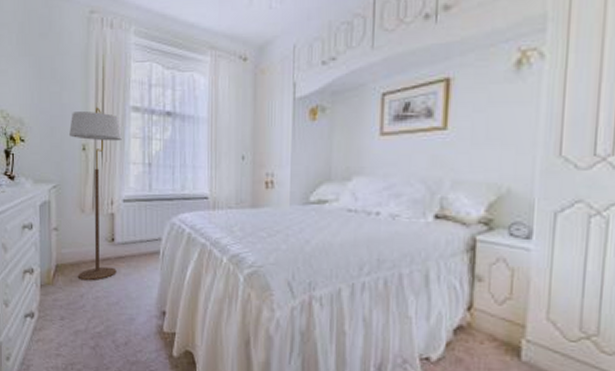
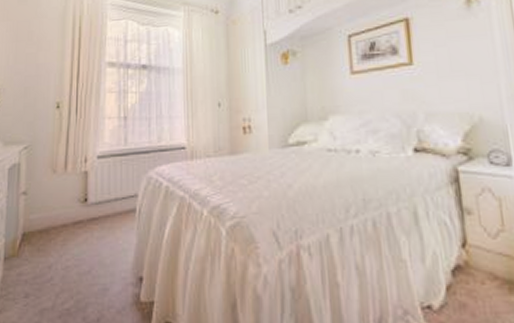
floor lamp: present [69,107,122,281] -> none [44,65,97,249]

